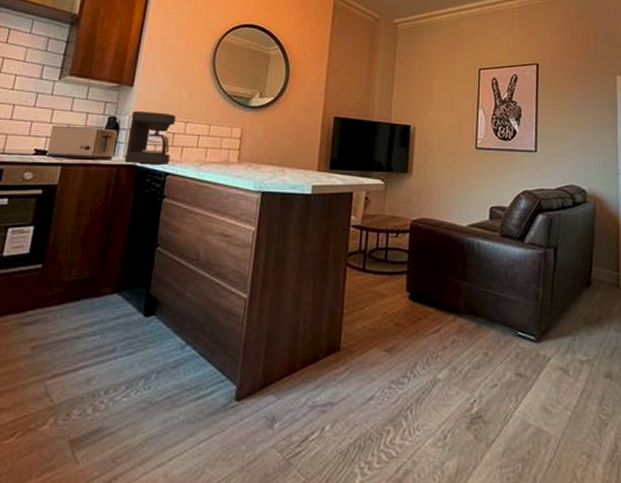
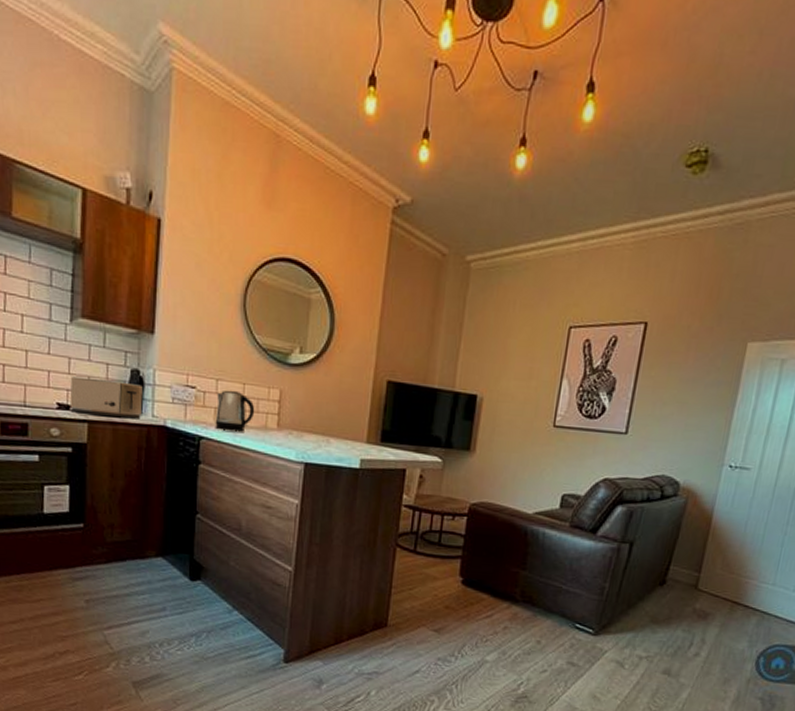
coffee maker: present [124,110,176,165] -> none [153,363,205,427]
kettle: none [180,130,219,167] -> present [215,390,255,432]

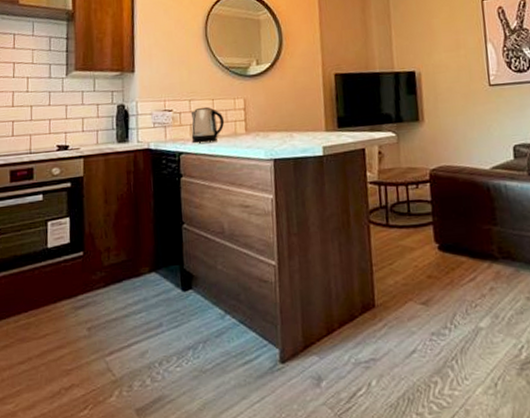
toaster: present [69,376,143,419] -> none [67,117,129,152]

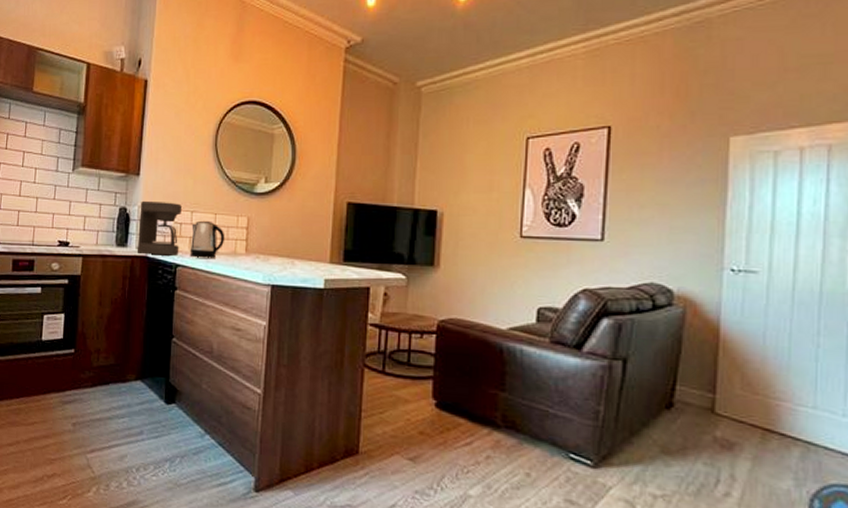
coffee maker: none [137,94,181,148] -> present [136,200,181,256]

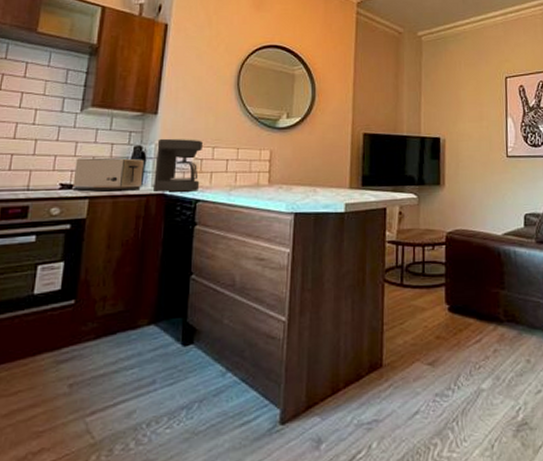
toaster: none [68,217,128,251] -> present [72,157,144,192]
kettle: present [189,220,225,258] -> none [210,155,248,192]

